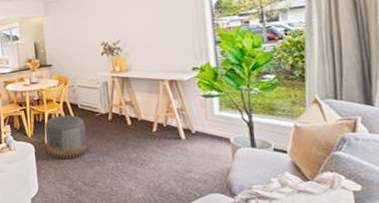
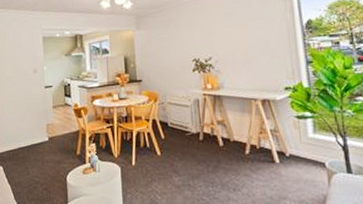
pouf: present [44,115,88,159] -> none [132,133,177,182]

